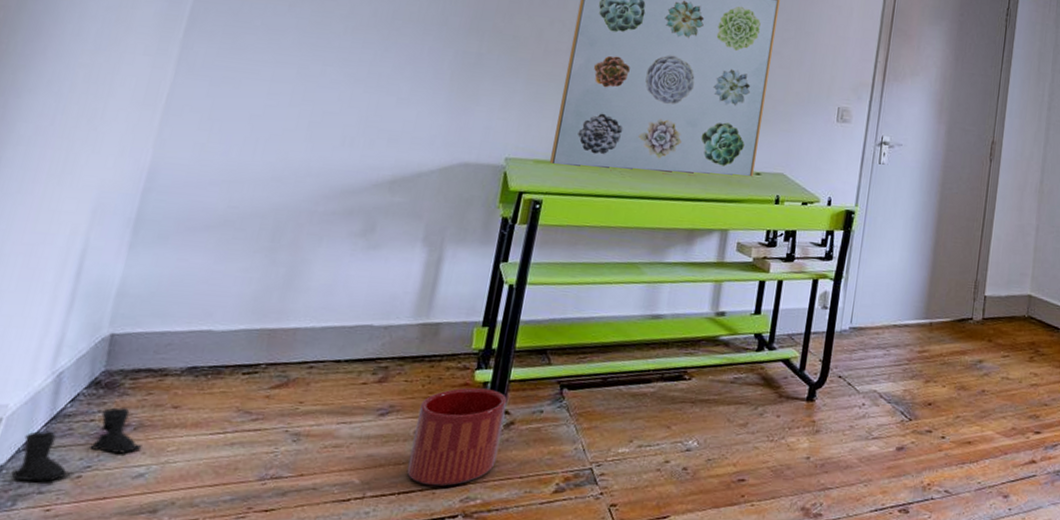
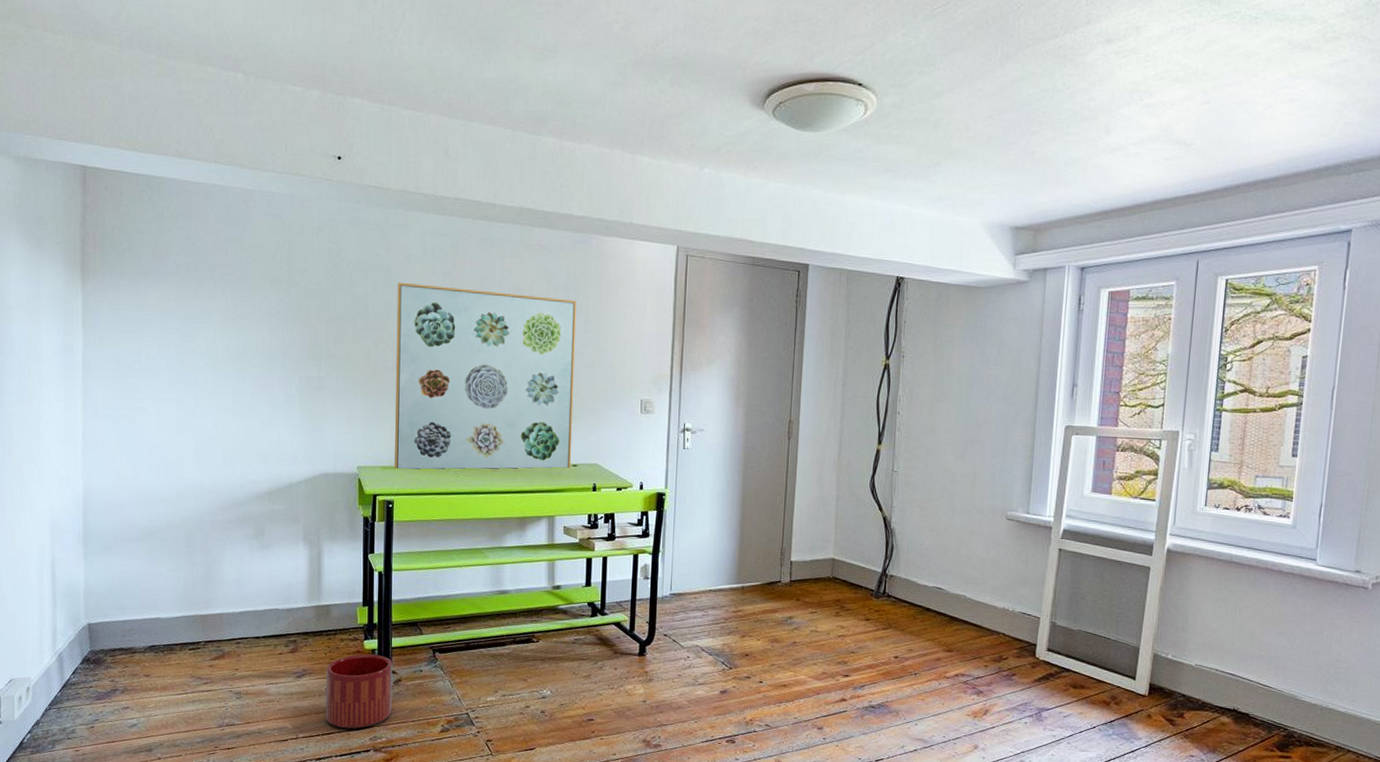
boots: present [11,407,142,482] -> none [46,677,130,731]

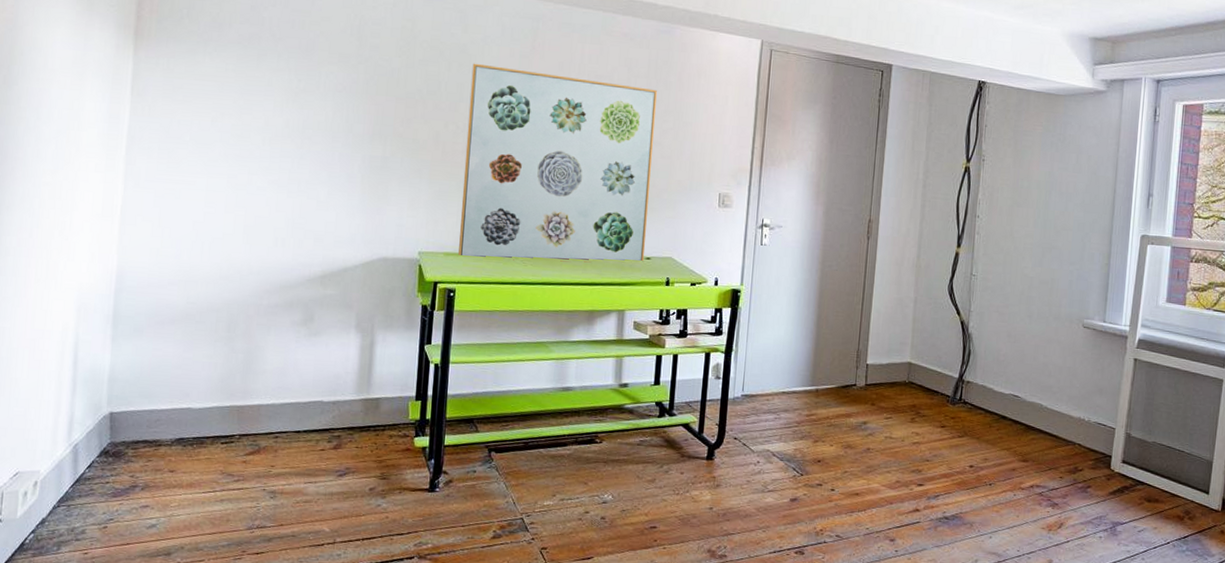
planter: present [325,654,393,729] -> none [367,452,444,534]

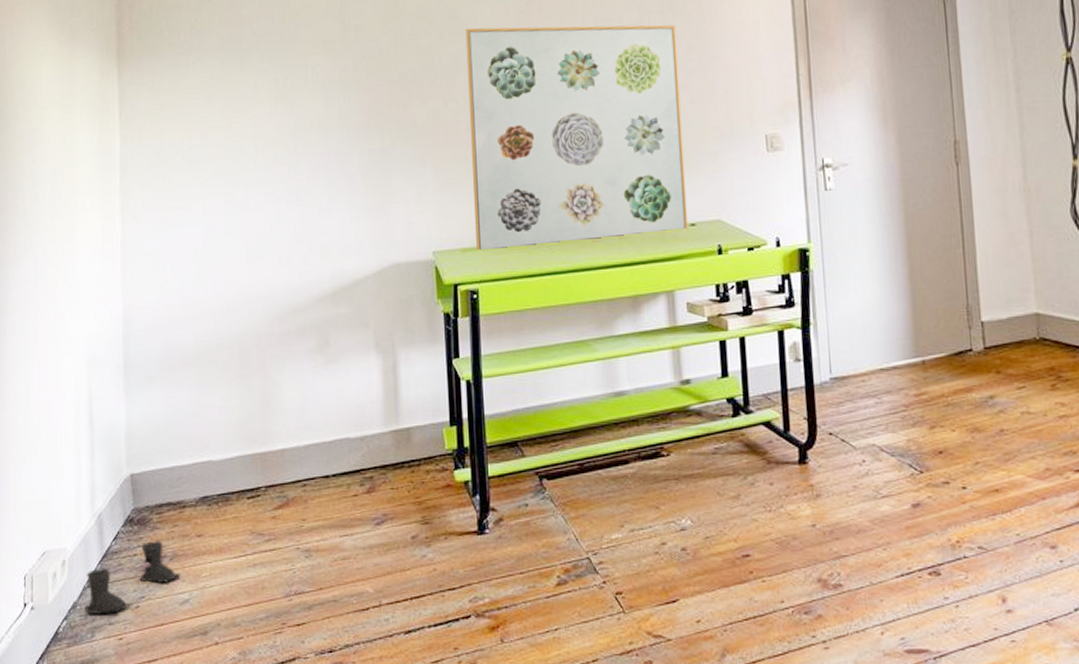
boots: none [52,472,150,532] -> present [84,541,181,615]

